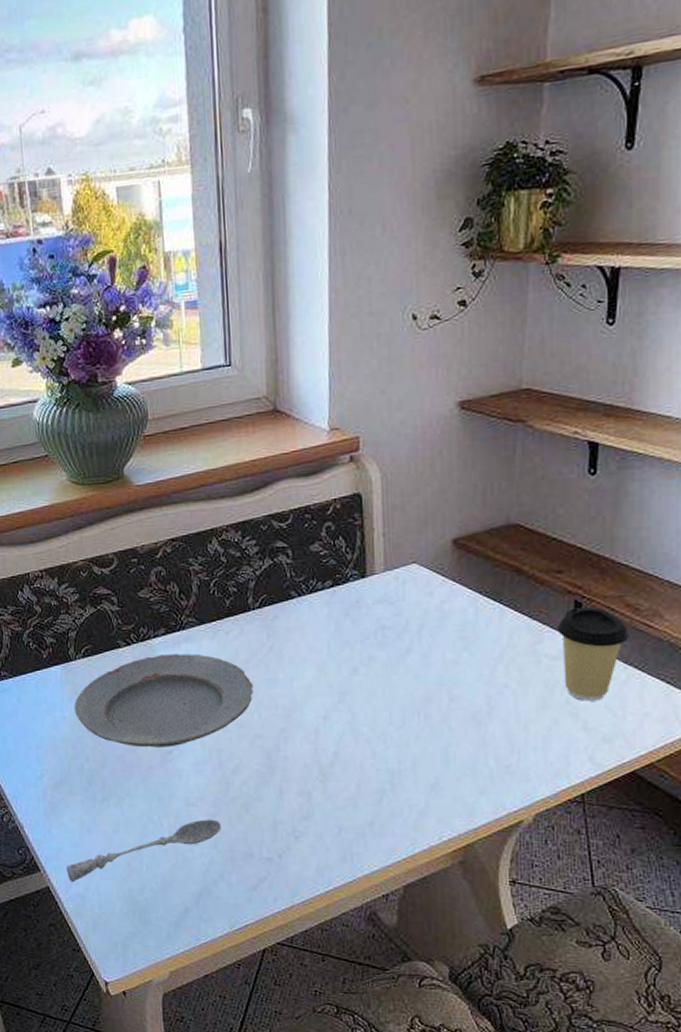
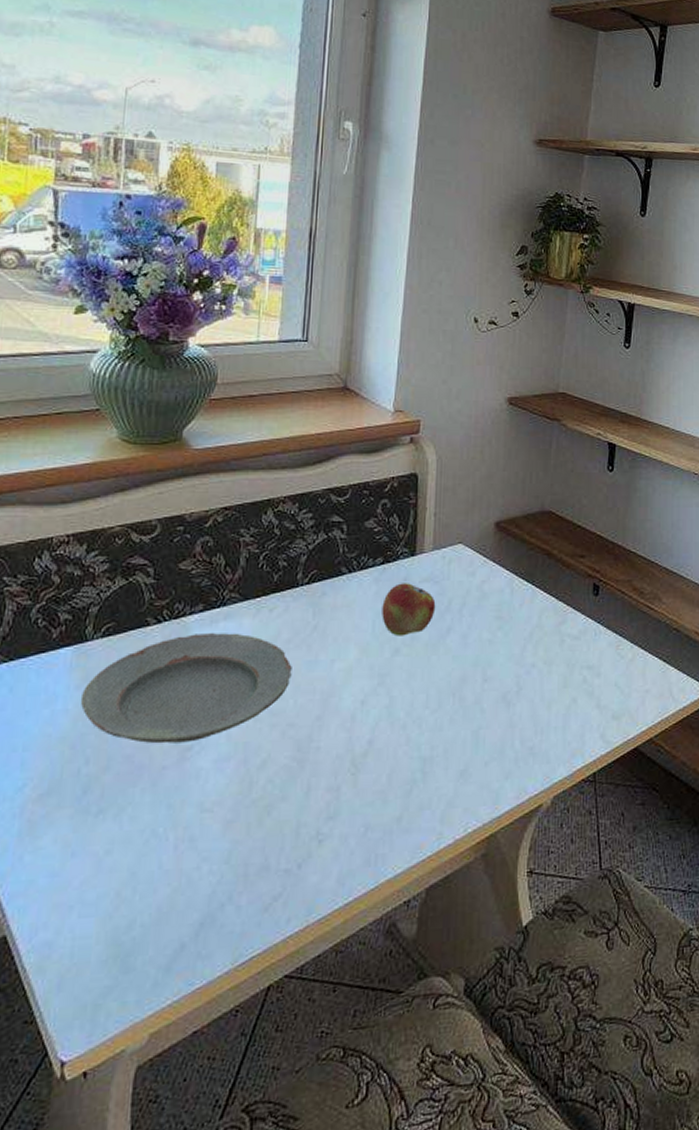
soupspoon: present [65,819,222,883] -> none [33,827,238,927]
fruit: none [335,605,392,657] -> present [382,583,436,636]
coffee cup: present [558,607,629,701] -> none [579,590,635,680]

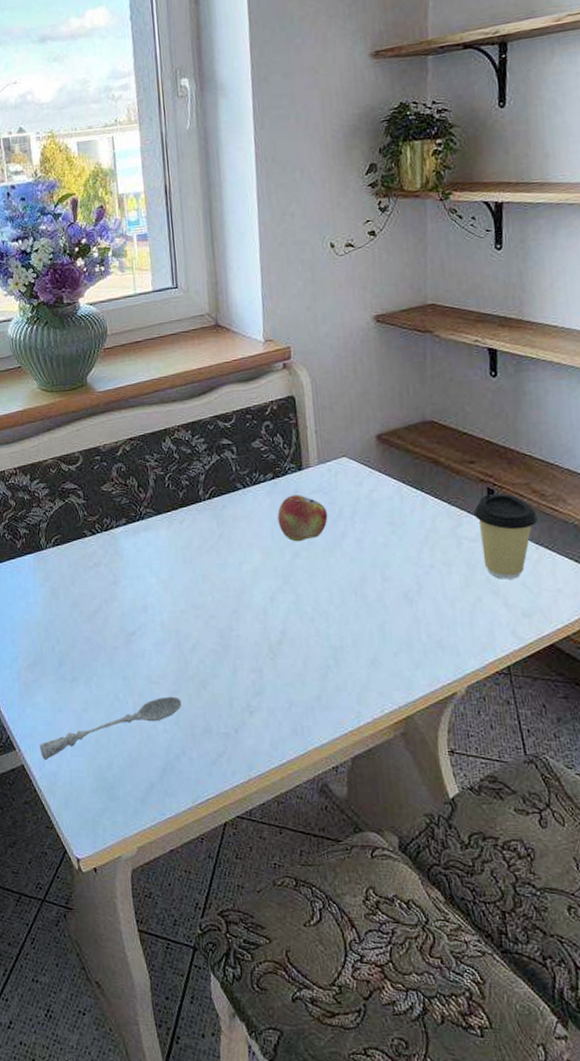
soupspoon: none [33,827,238,927] -> present [39,696,182,761]
plate: present [80,633,292,744] -> none [45,541,207,629]
coffee cup: none [579,590,635,680] -> present [474,493,538,579]

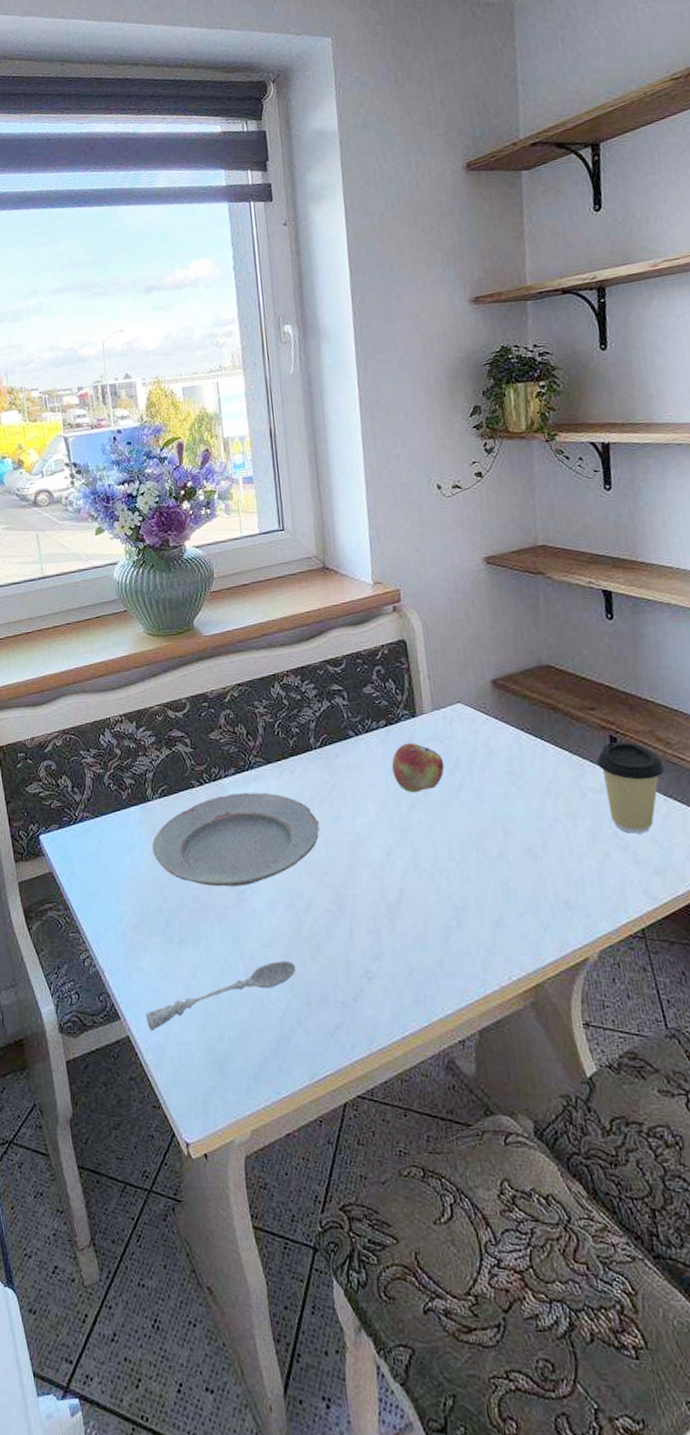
plate: none [45,541,207,629] -> present [151,792,320,887]

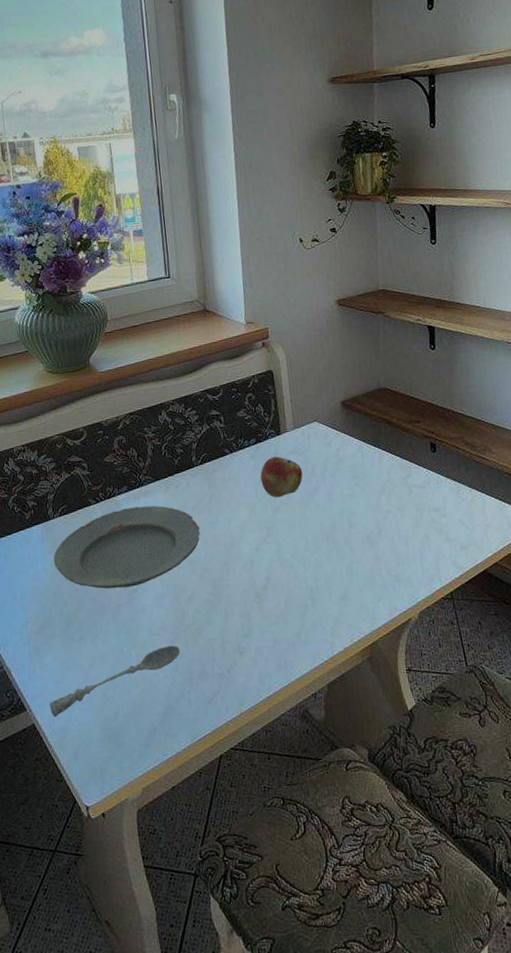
coffee cup: present [597,742,665,834] -> none [421,446,470,519]

